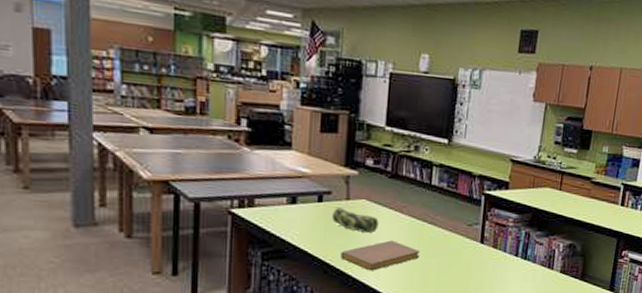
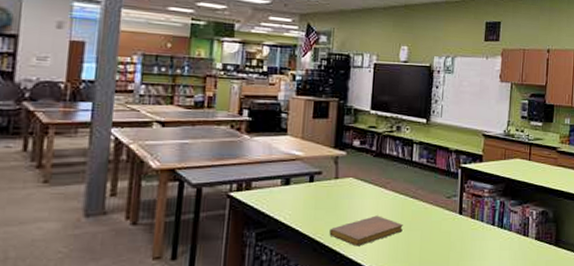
pencil case: present [332,208,379,234] -> none [322,187,365,210]

